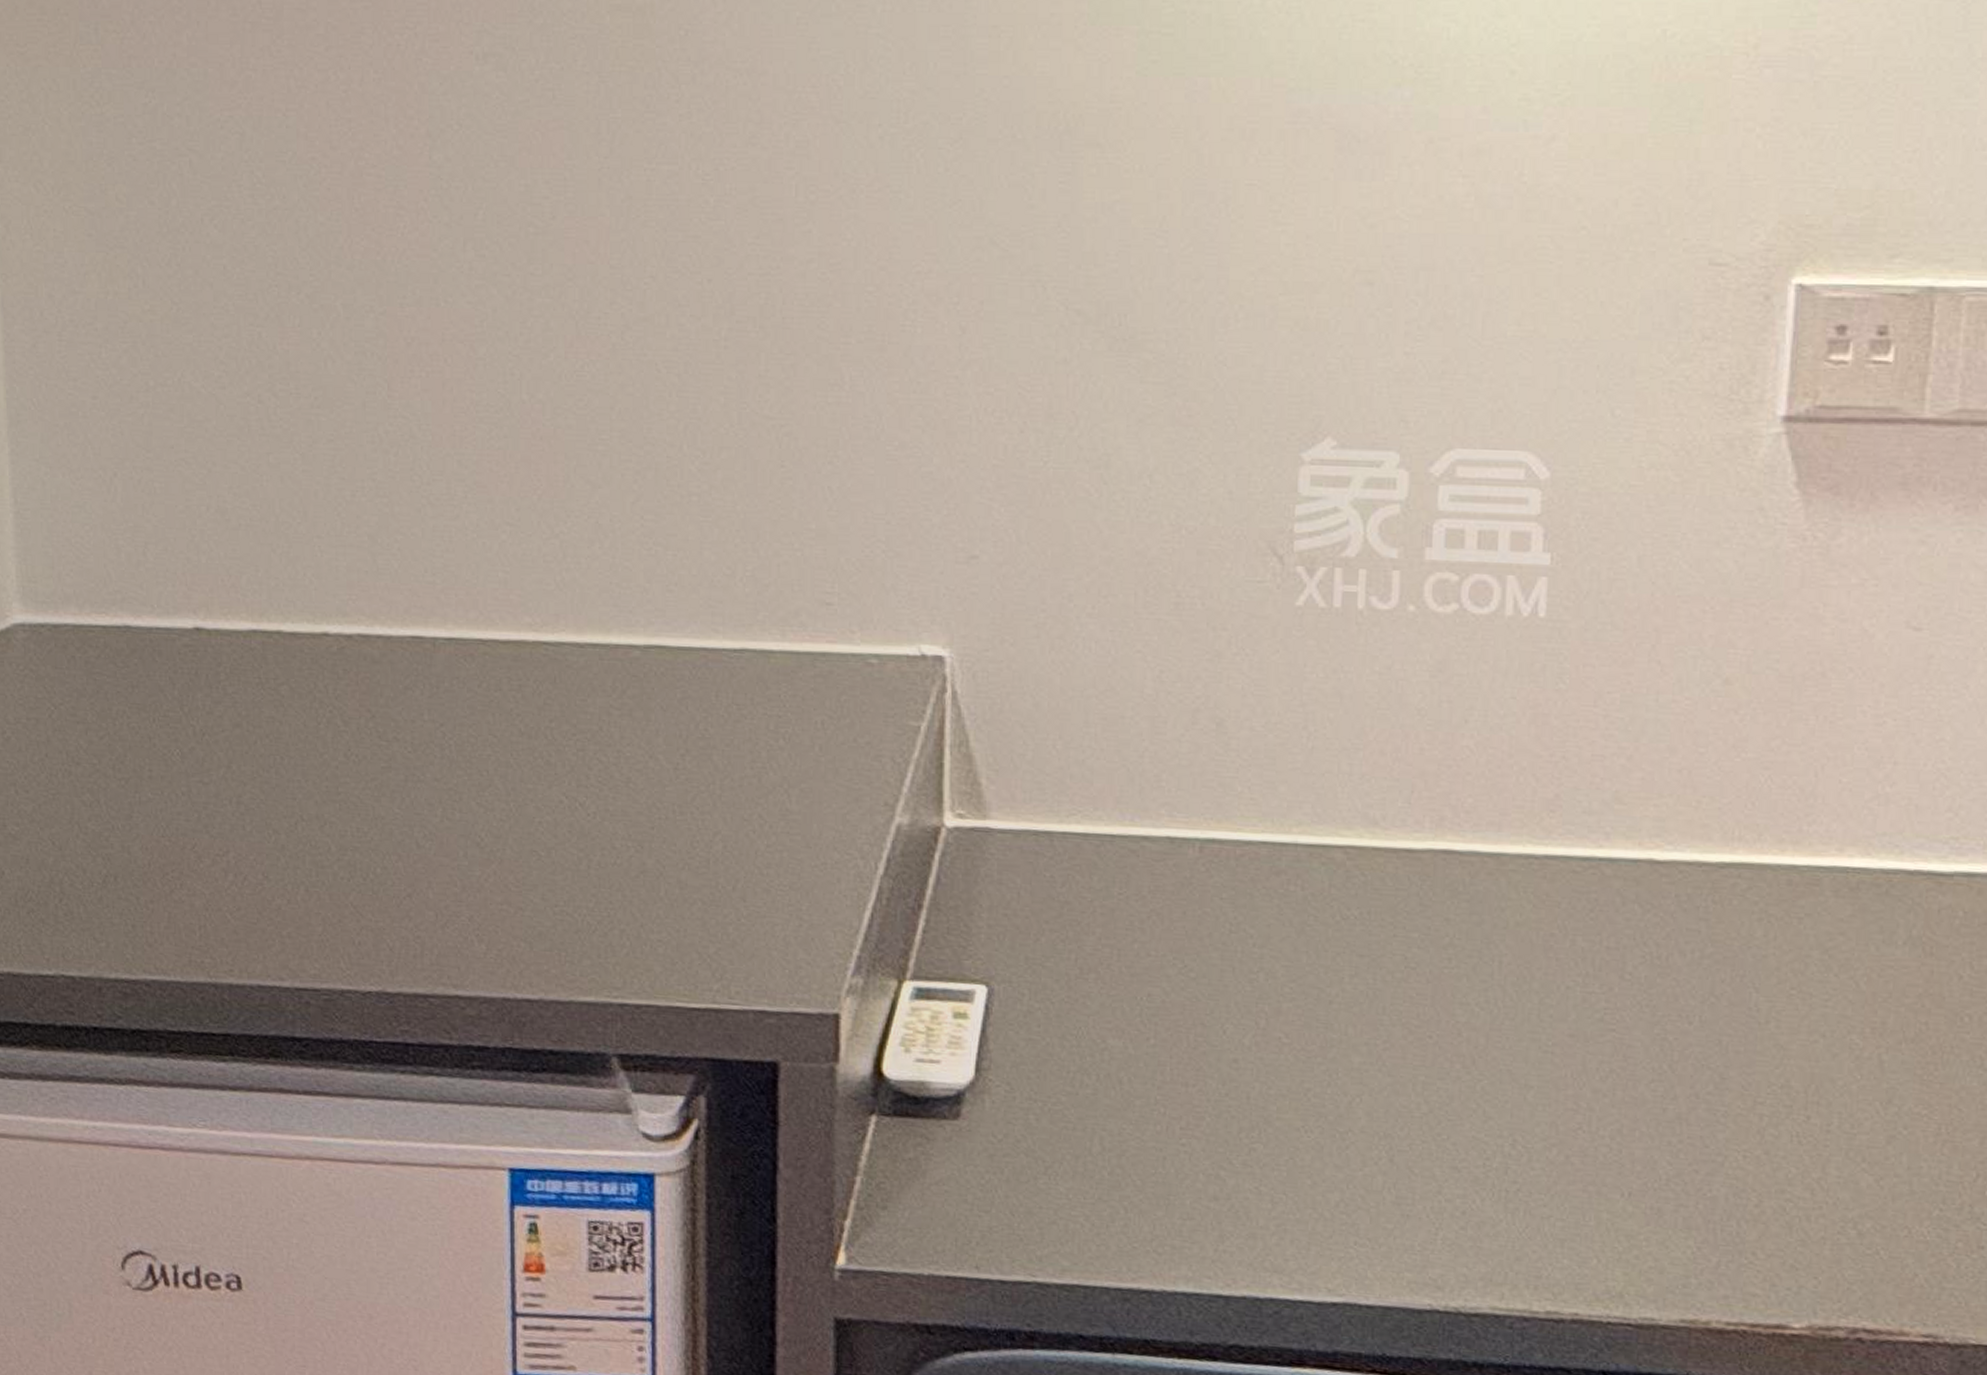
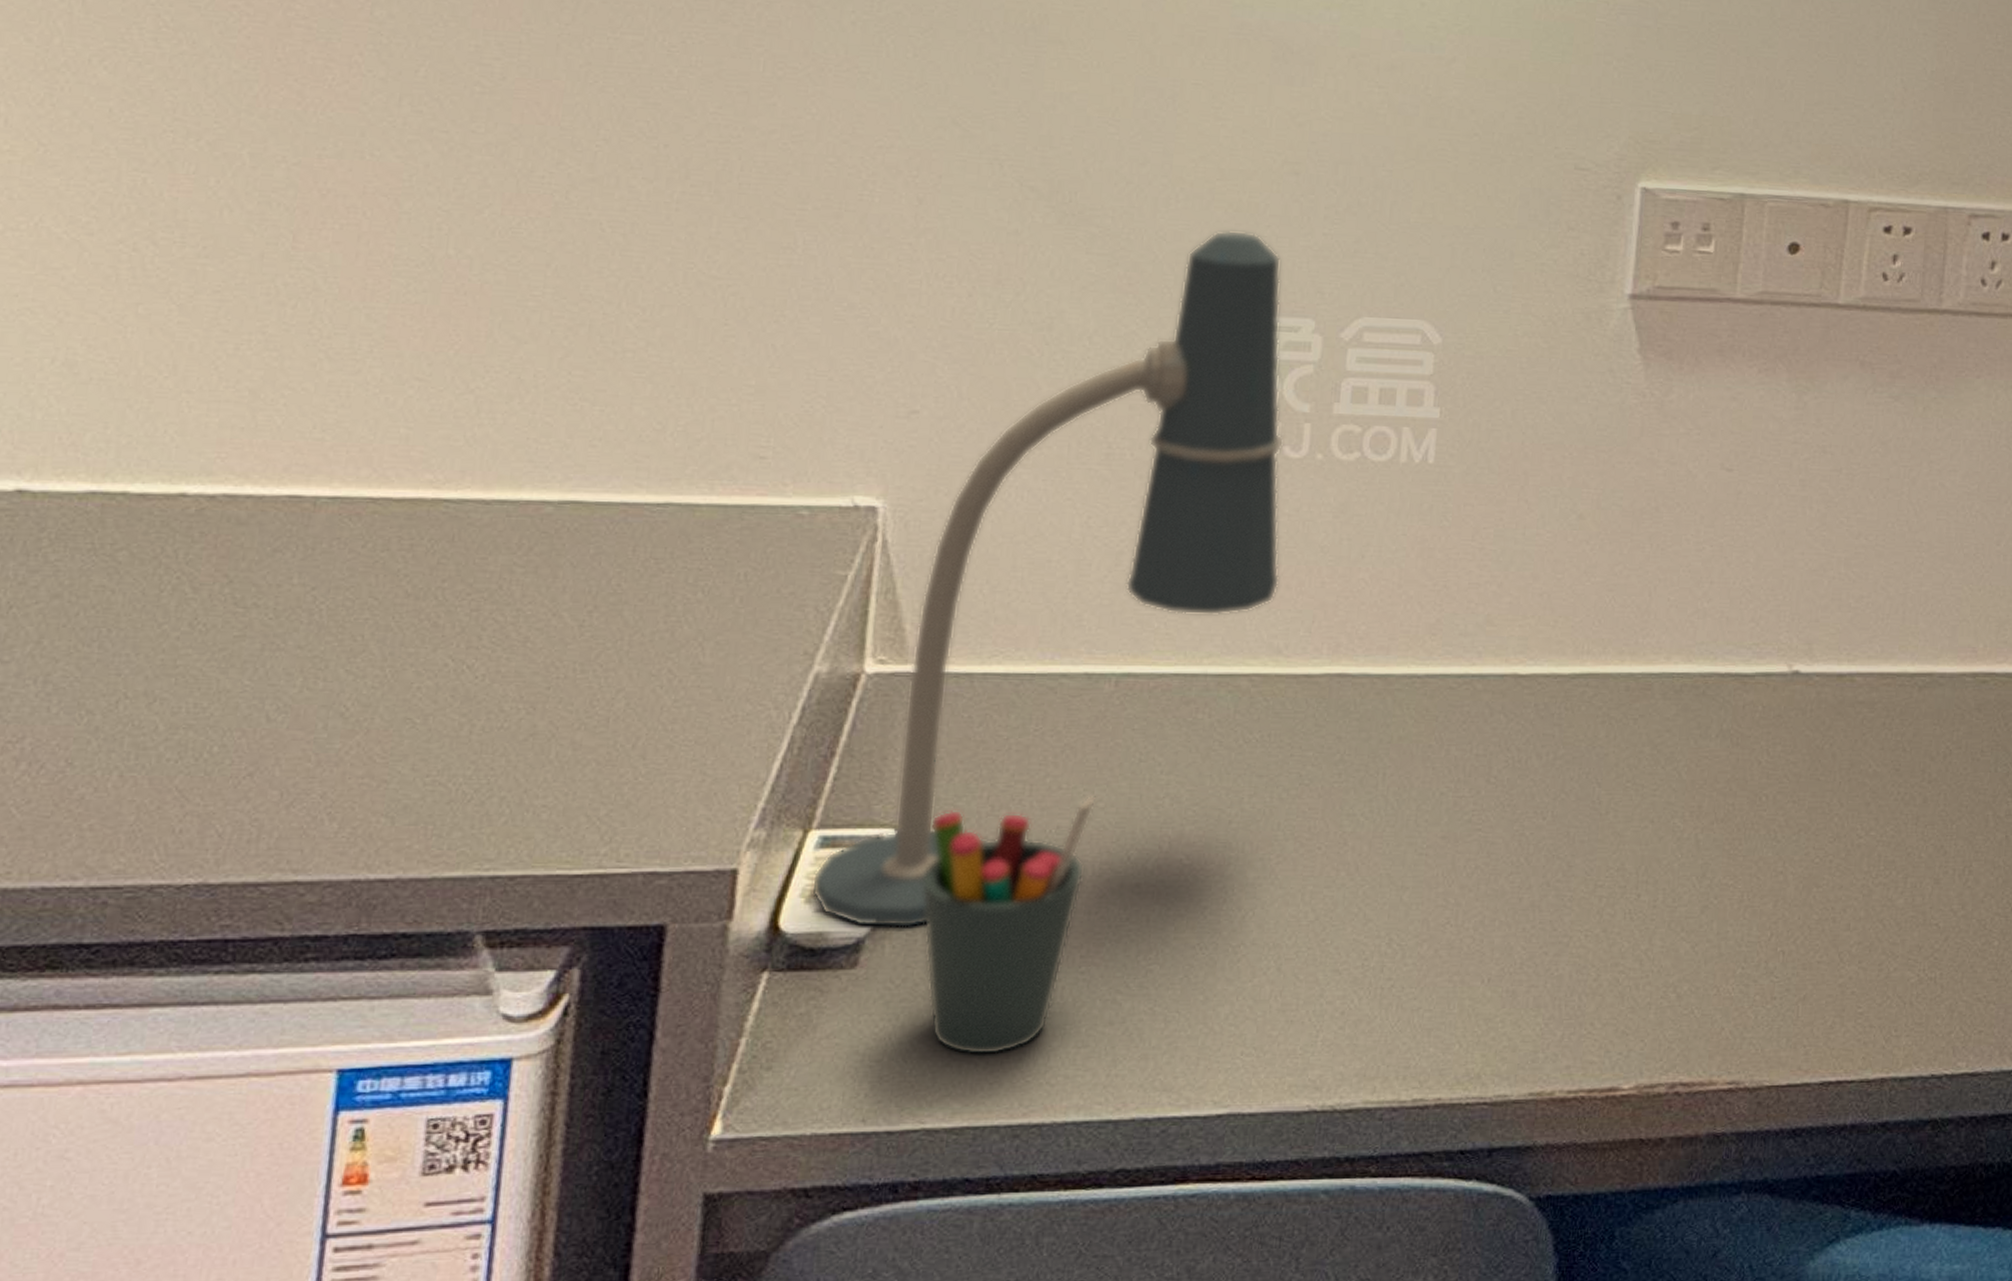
desk lamp: none [910,351,1373,1085] -> present [811,230,1284,929]
pen holder: none [1017,964,1187,1218] -> present [922,795,1097,1056]

